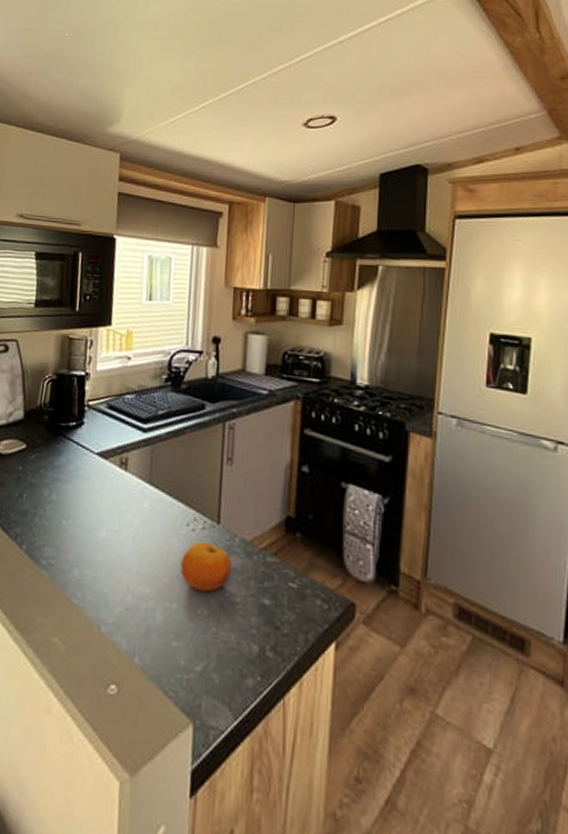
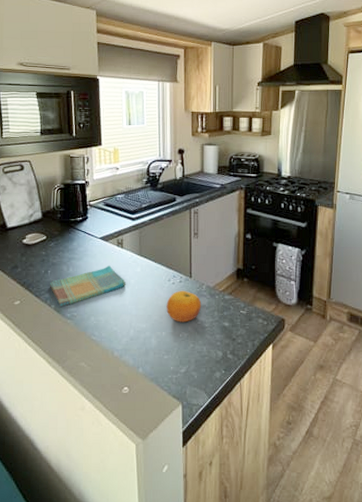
dish towel: none [23,493,127,550] -> present [50,265,126,308]

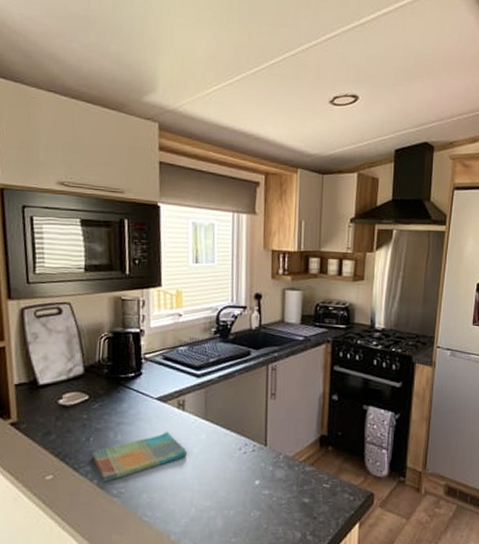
fruit: present [166,290,202,322] -> none [235,461,278,499]

